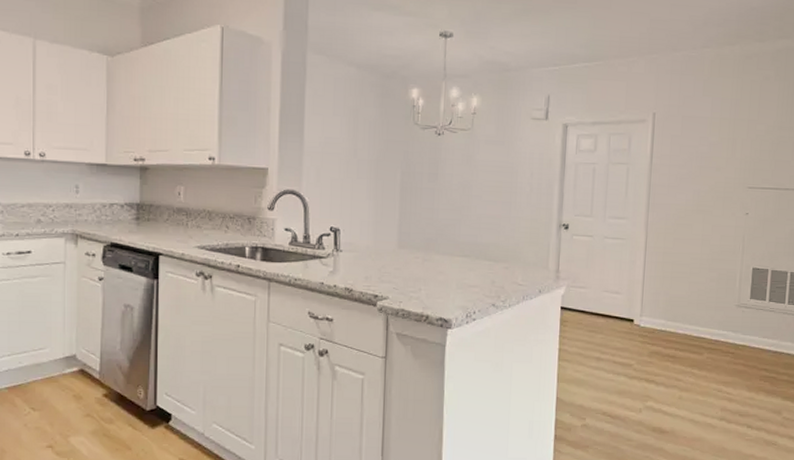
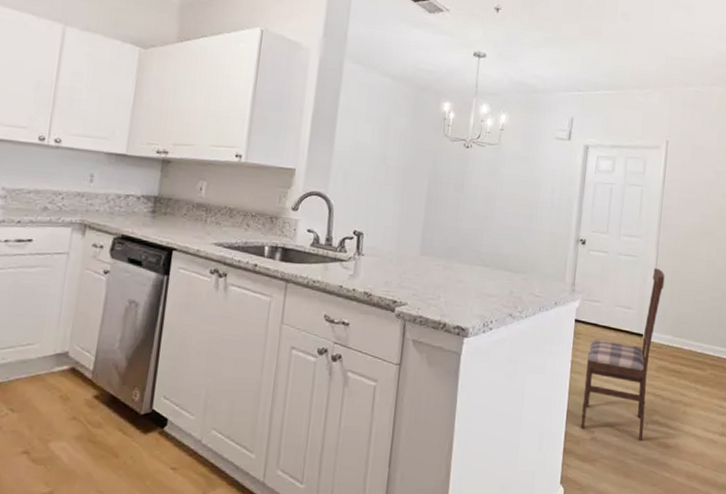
dining chair: none [571,250,656,428] -> present [580,268,665,442]

